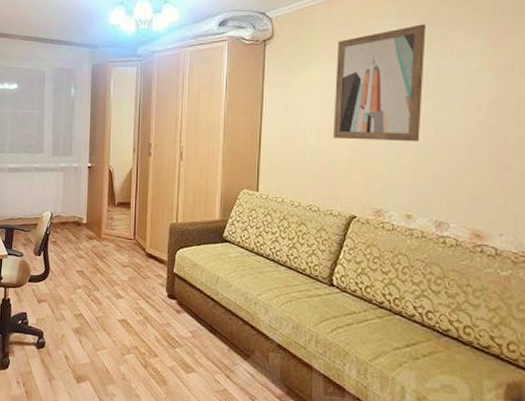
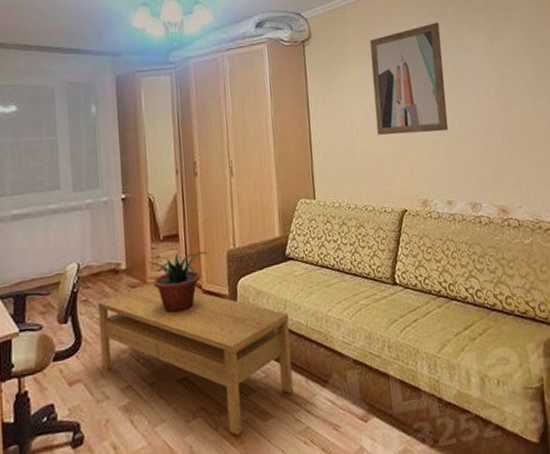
coffee table: none [62,238,220,378] -> present [98,282,294,436]
potted plant: none [104,217,153,267] -> present [149,252,208,314]

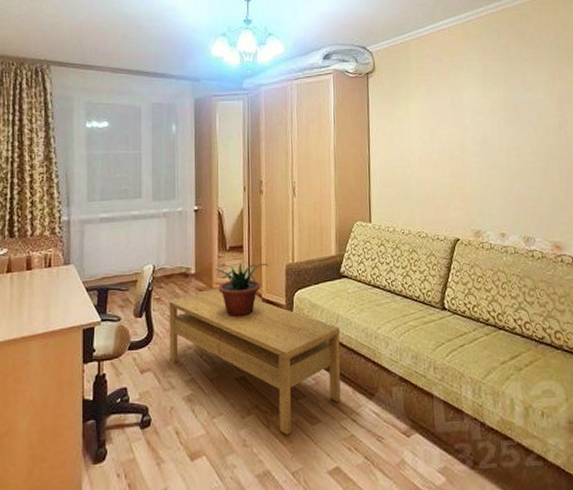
wall art: present [370,22,449,135] -> none [431,59,506,166]

